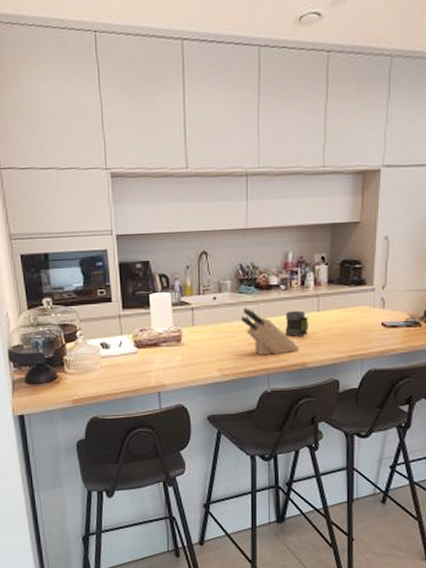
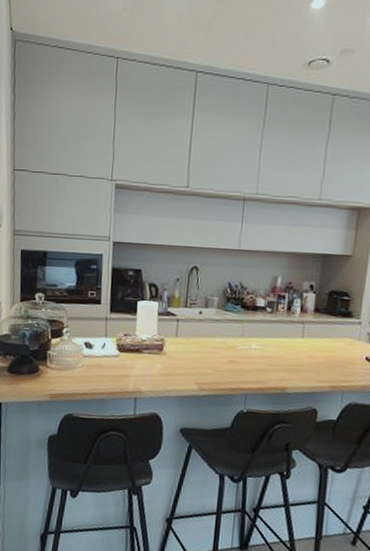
knife block: present [241,307,300,356] -> none [224,325,281,376]
mug: present [285,311,308,337] -> none [267,334,292,361]

